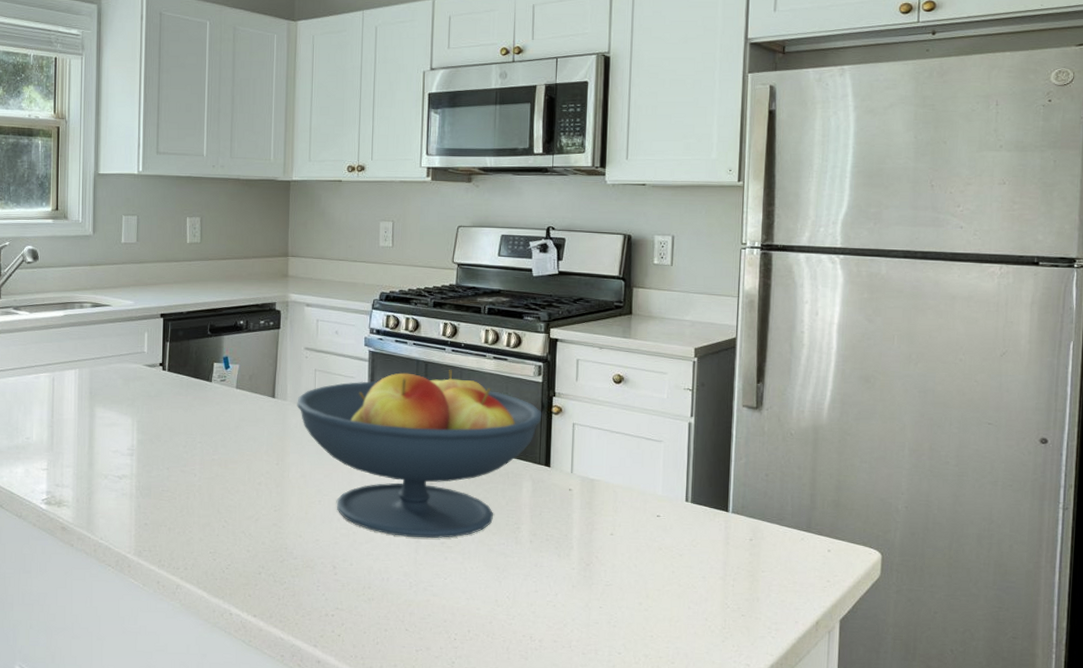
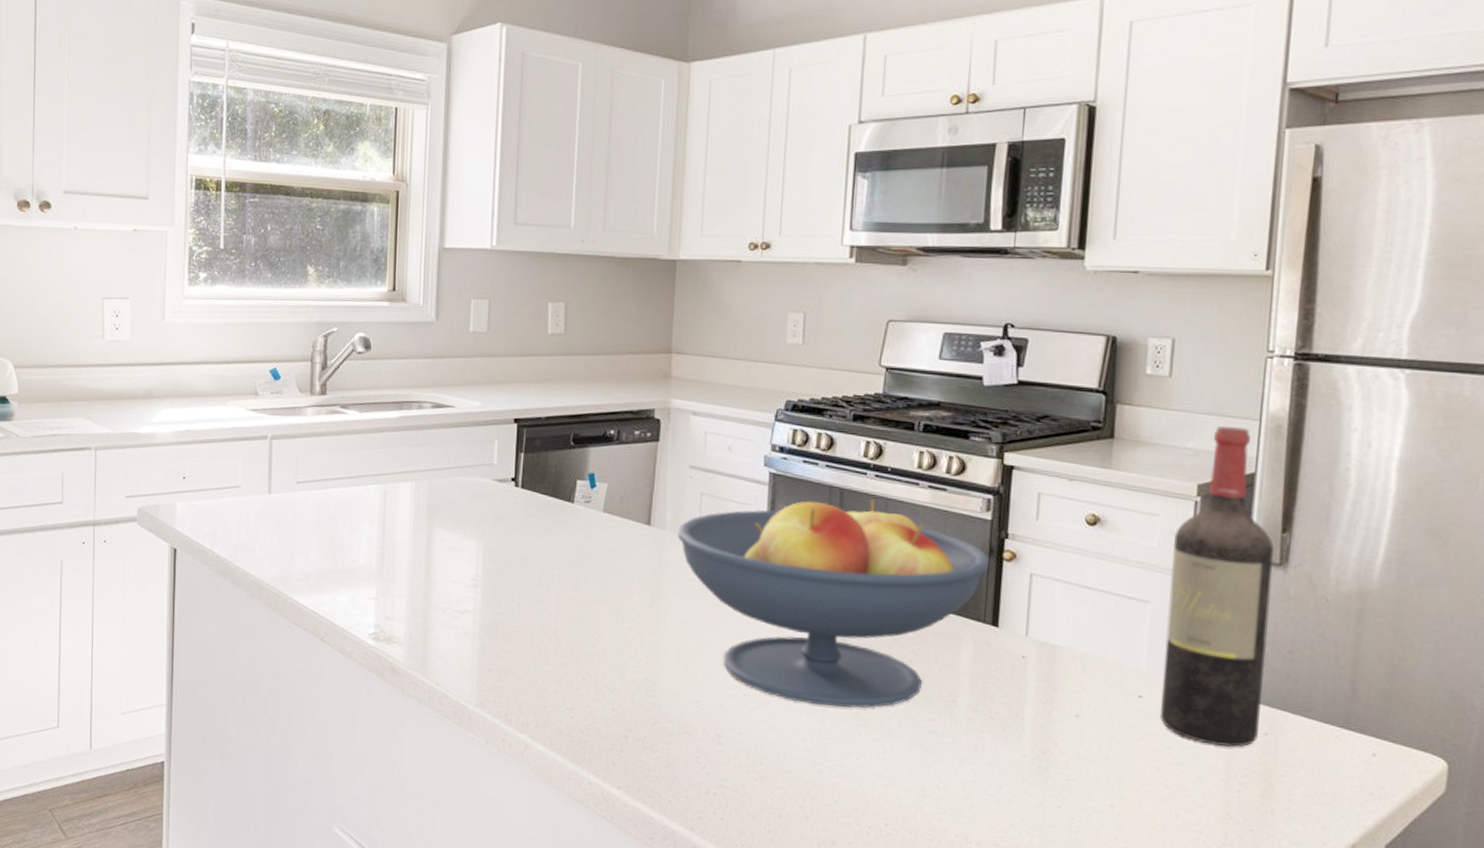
wine bottle: none [673,303,752,551] -> present [1159,426,1275,748]

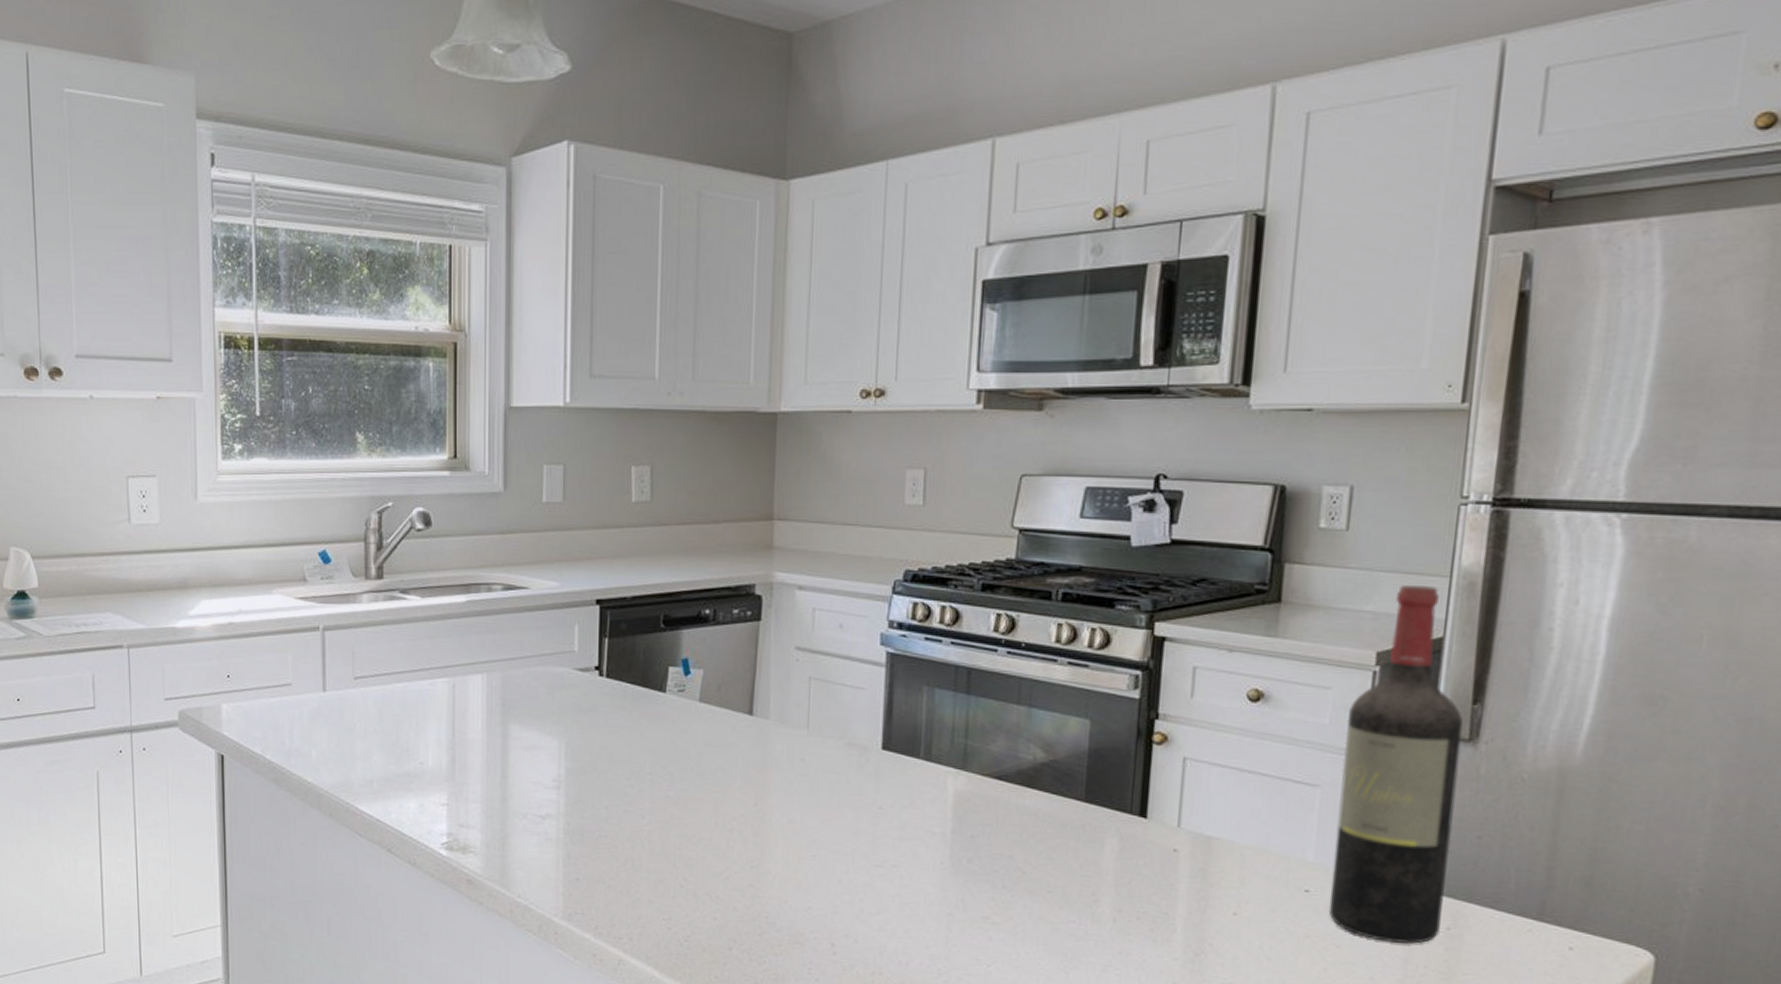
fruit bowl: present [677,498,990,708] -> none [783,678,1138,911]

